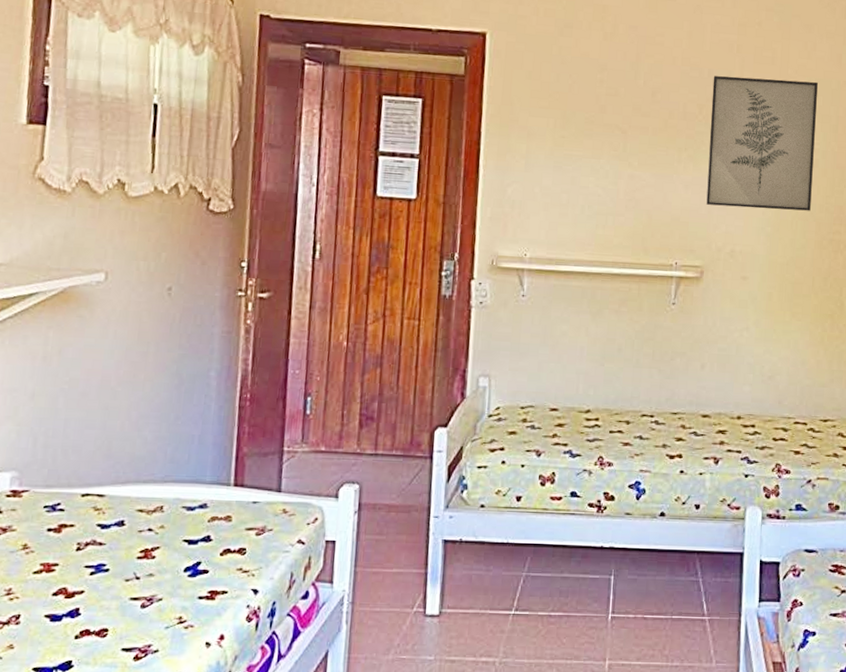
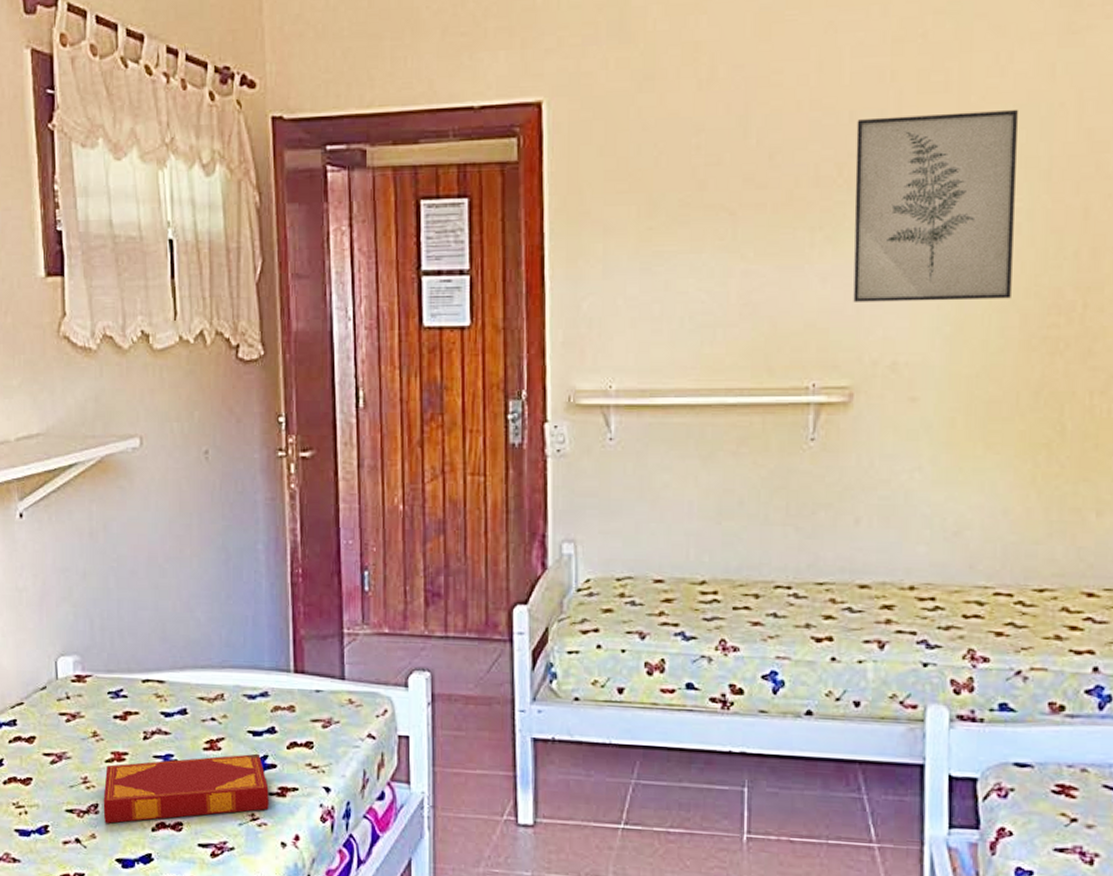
hardback book: none [24,560,199,633] -> present [103,753,269,824]

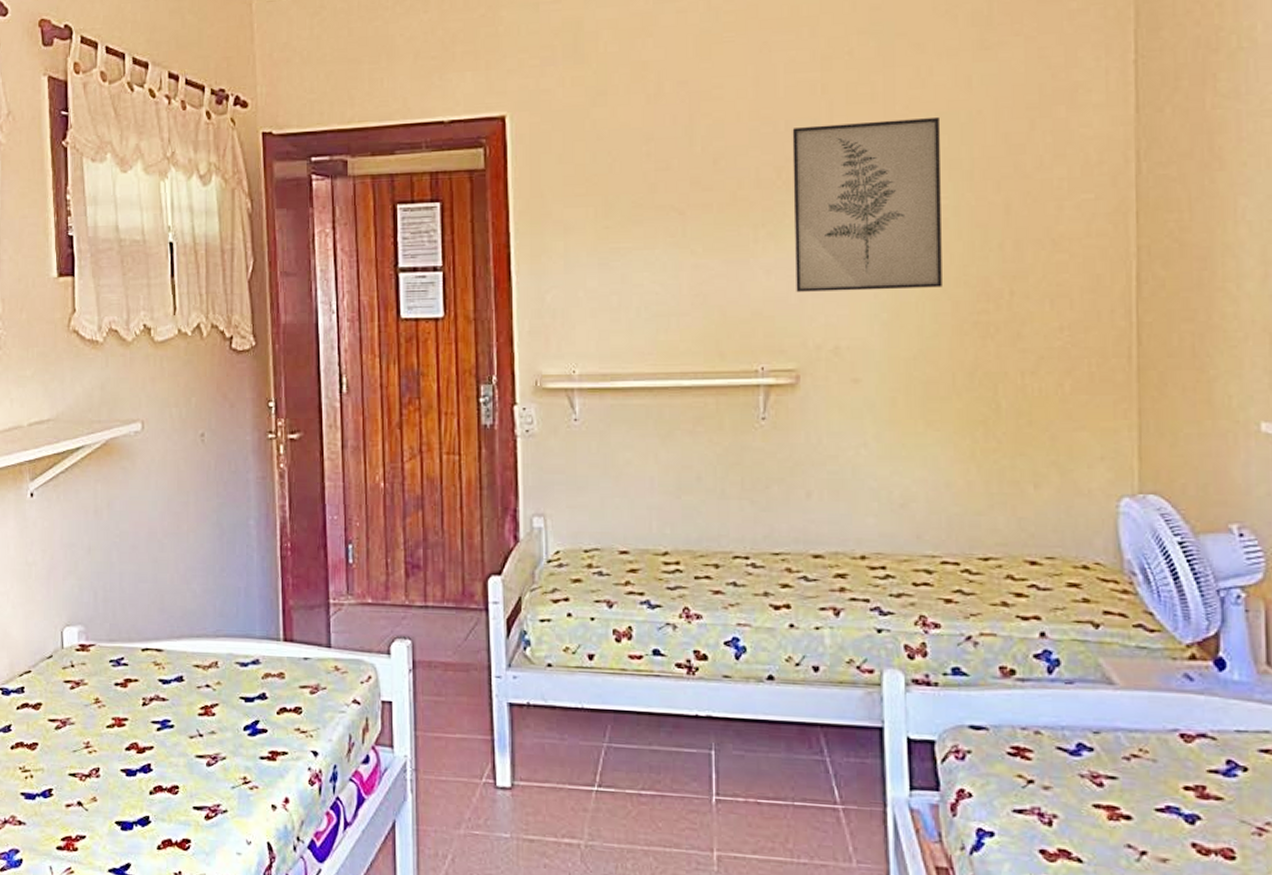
hardback book: present [103,753,269,824] -> none [104,718,260,787]

